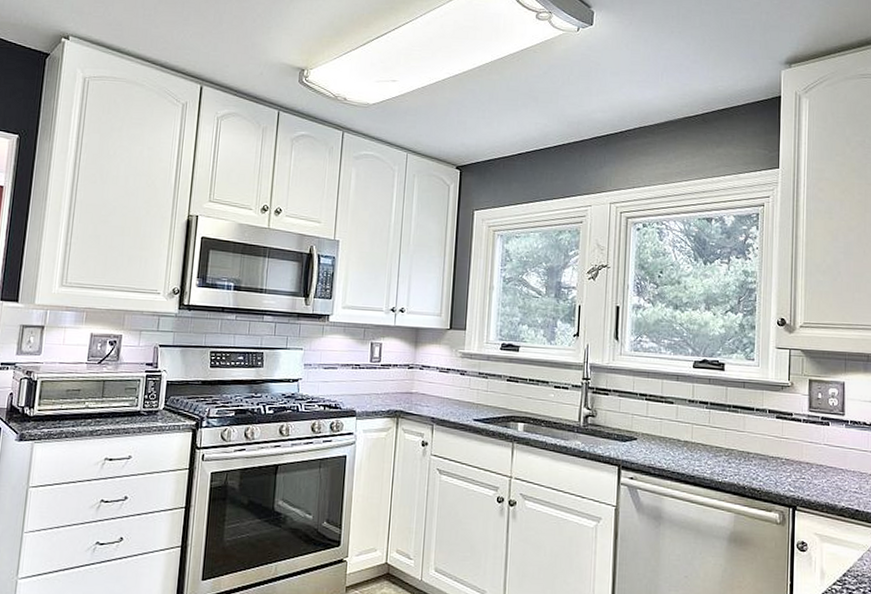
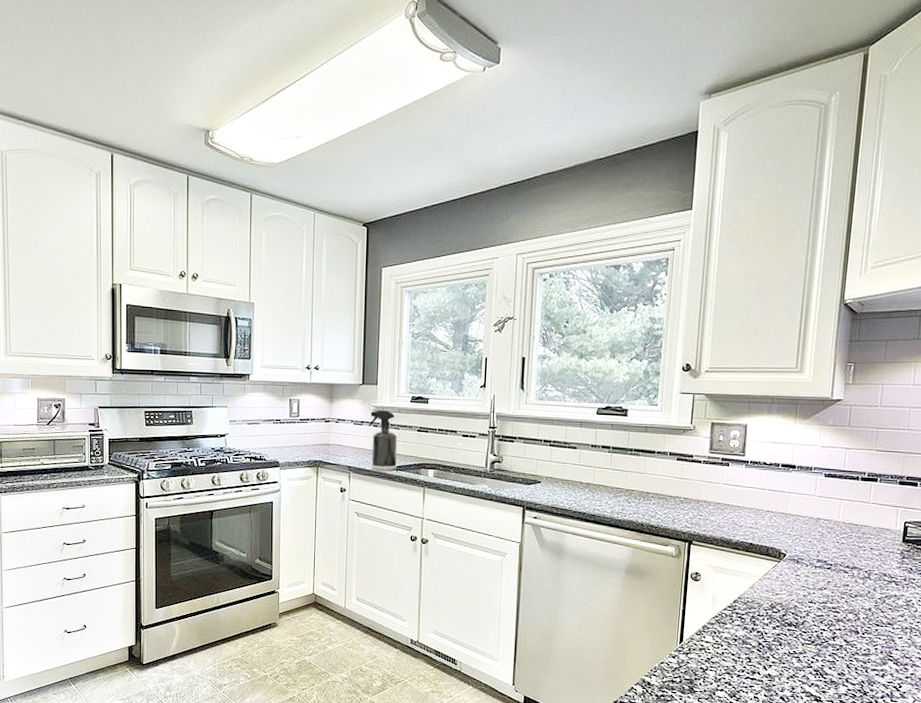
spray bottle: none [454,357,486,425] -> present [368,410,398,473]

